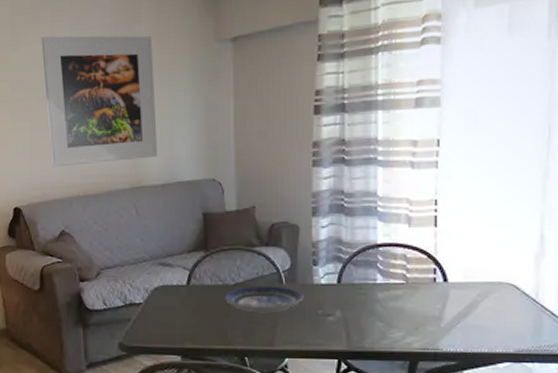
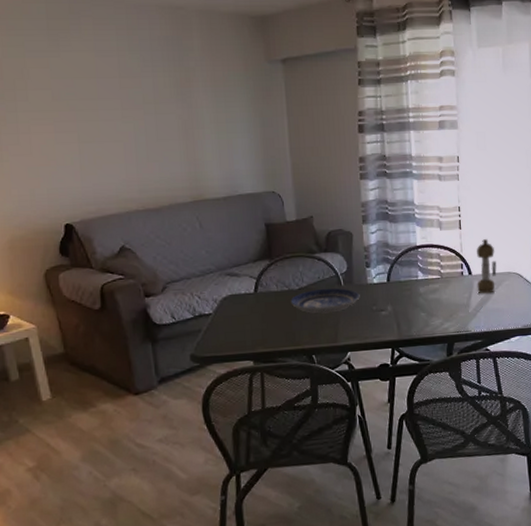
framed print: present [41,35,158,168] -> none [84,44,218,182]
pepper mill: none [454,240,483,307] -> present [477,239,497,294]

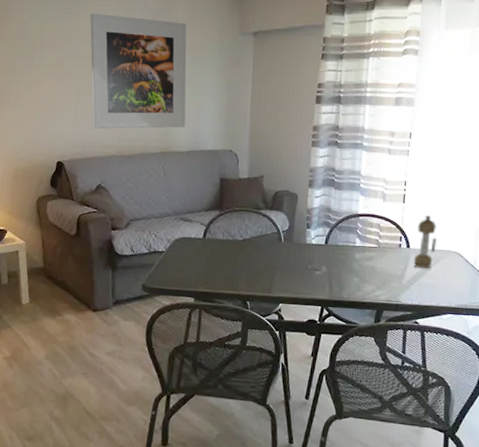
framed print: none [84,44,218,182] -> present [90,13,187,129]
plate: present [290,288,360,314] -> none [233,242,298,266]

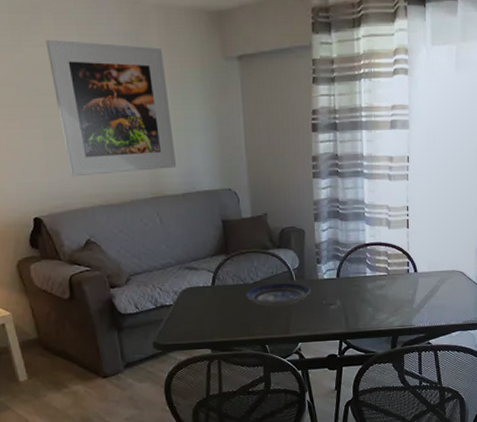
plate: none [233,242,298,266] -> present [246,282,311,307]
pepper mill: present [413,215,437,269] -> none [422,238,441,291]

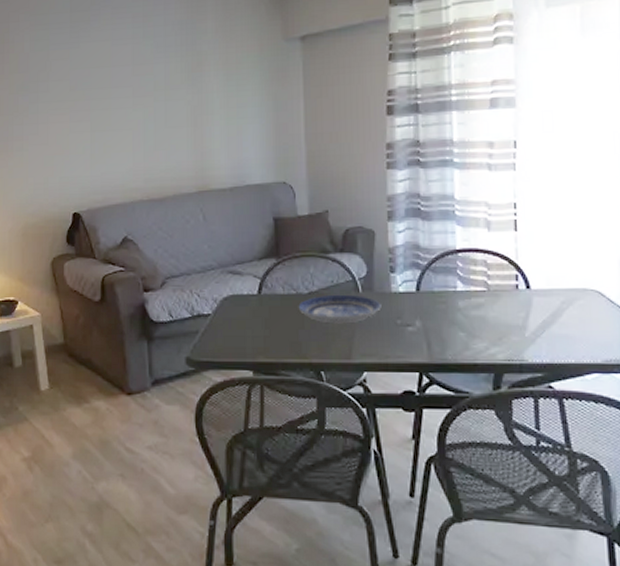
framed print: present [45,39,177,177] -> none [102,33,226,170]

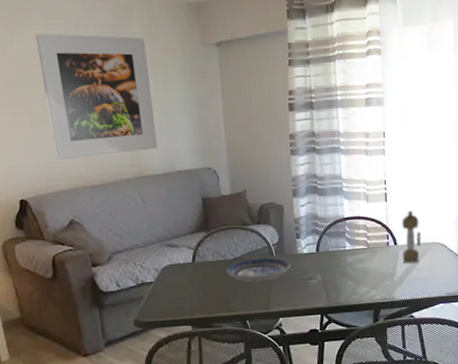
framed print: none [102,33,226,170] -> present [35,33,158,160]
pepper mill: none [537,245,567,315] -> present [402,211,422,263]

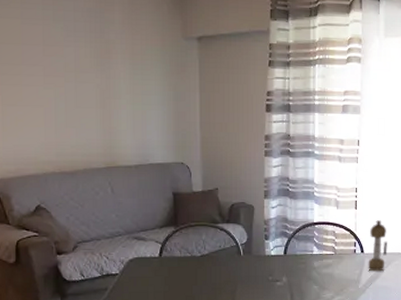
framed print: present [35,33,158,160] -> none [11,11,132,144]
plate: present [226,258,291,282] -> none [192,257,258,280]

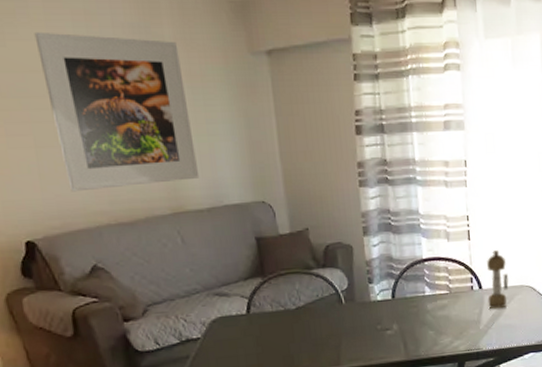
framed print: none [11,11,132,144] -> present [34,31,200,192]

